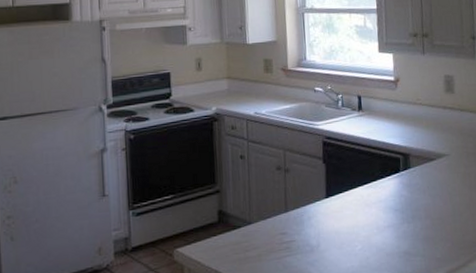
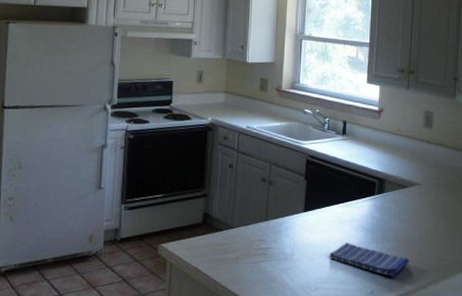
dish towel: none [358,225,446,259] -> present [329,242,410,277]

